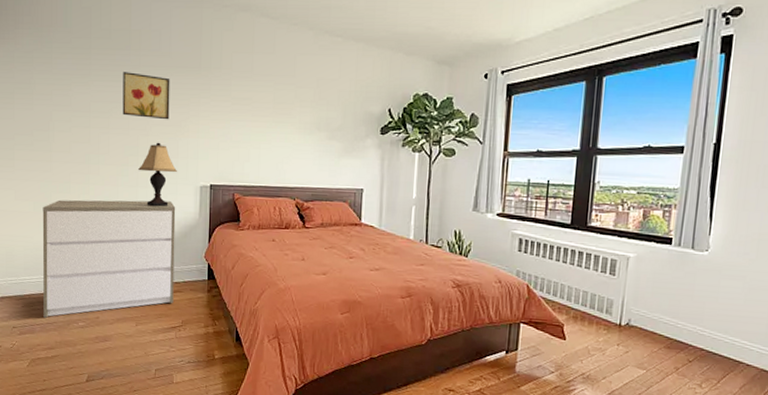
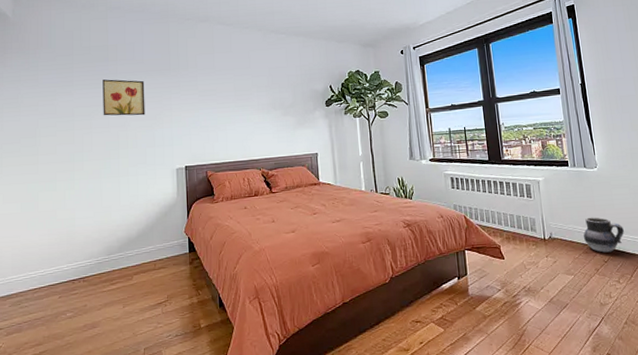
dresser: present [42,199,176,318] -> none [30,185,158,314]
lamp: present [137,142,177,207] -> none [118,135,155,193]
ceramic jug: none [669,308,723,352] -> present [583,217,624,253]

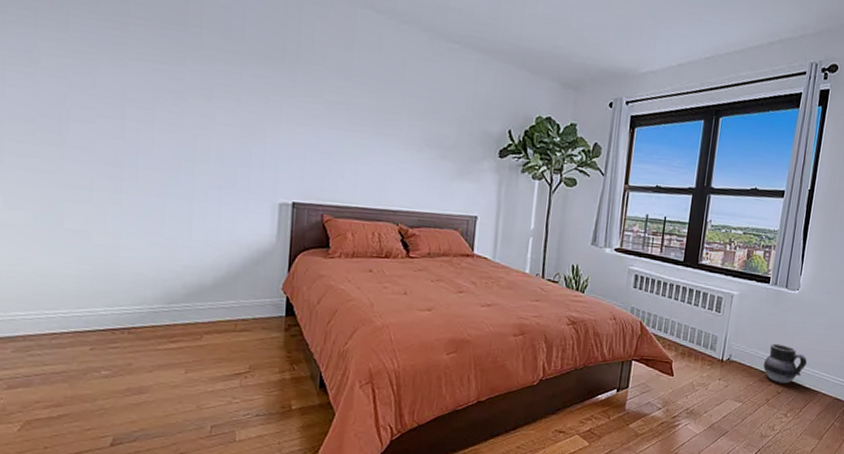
wall art: present [102,79,145,116] -> none [173,53,243,120]

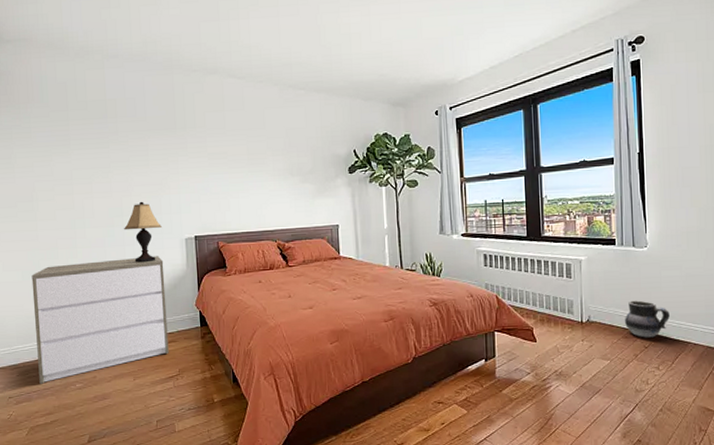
dresser: none [46,211,246,366] -> present [31,256,169,384]
lamp: none [193,146,249,227] -> present [123,201,162,263]

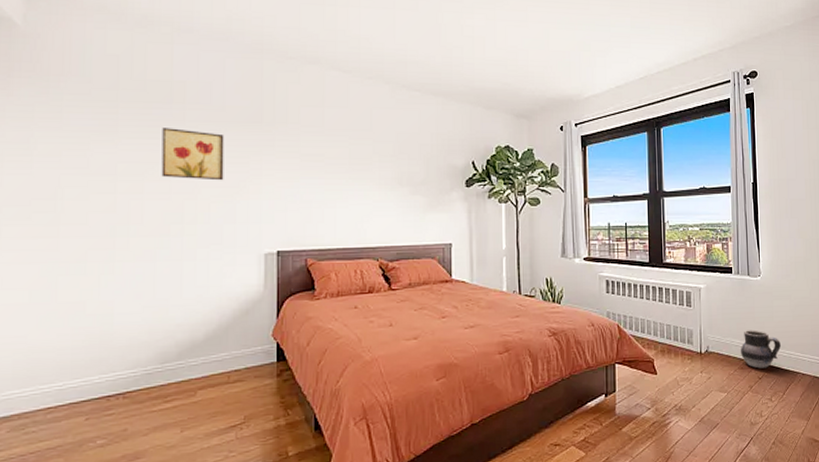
dresser: present [31,256,169,384] -> none [41,274,234,442]
wall art: none [102,138,150,180] -> present [161,128,224,181]
lamp: present [123,201,162,263] -> none [182,206,235,282]

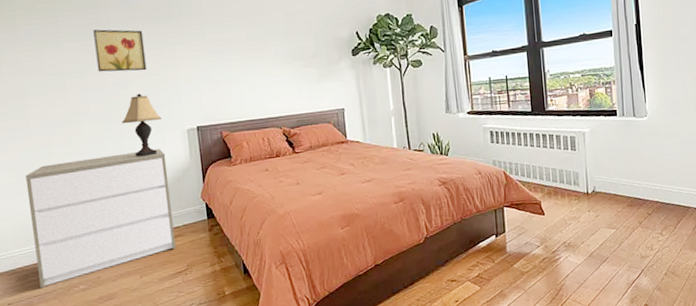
dresser: none [41,274,234,442] -> present [25,149,176,288]
lamp: none [182,206,235,282] -> present [121,93,162,157]
ceramic jug: present [741,330,781,369] -> none [628,168,671,205]

